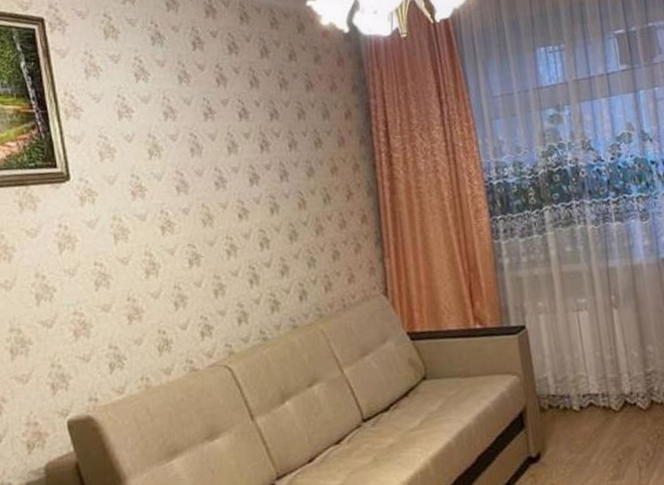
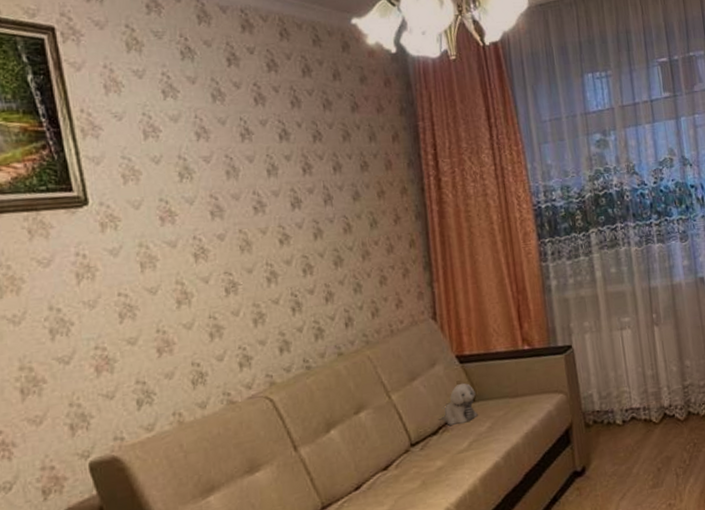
plush toy: none [389,360,429,403] -> present [438,382,478,425]

